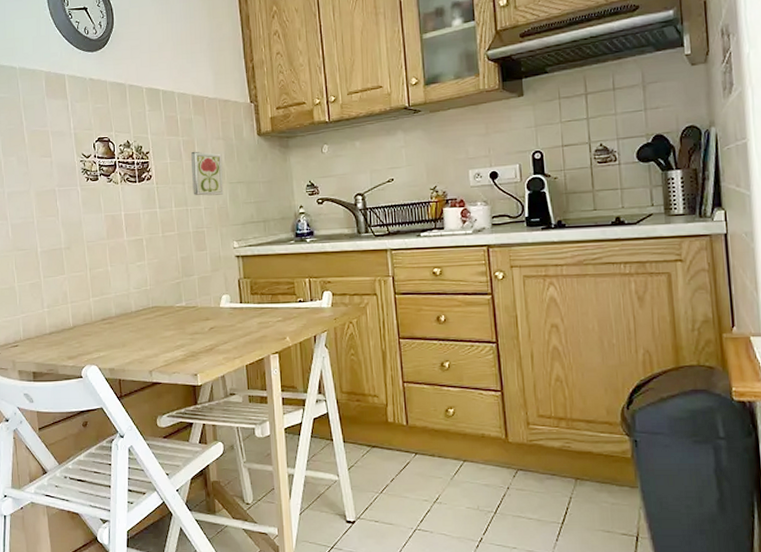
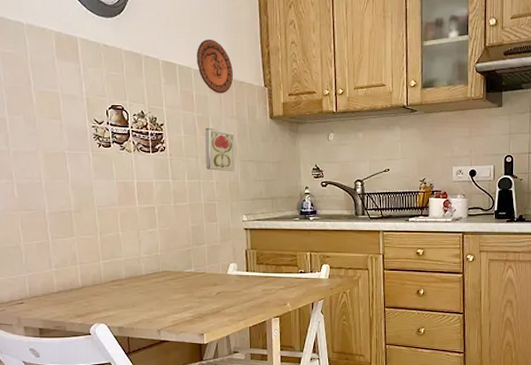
decorative plate: none [180,60,217,115] -> present [197,38,233,93]

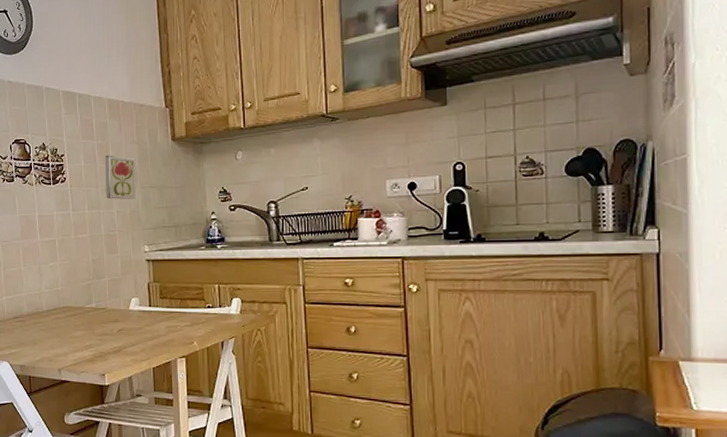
decorative plate: present [197,38,233,93] -> none [96,64,133,119]

